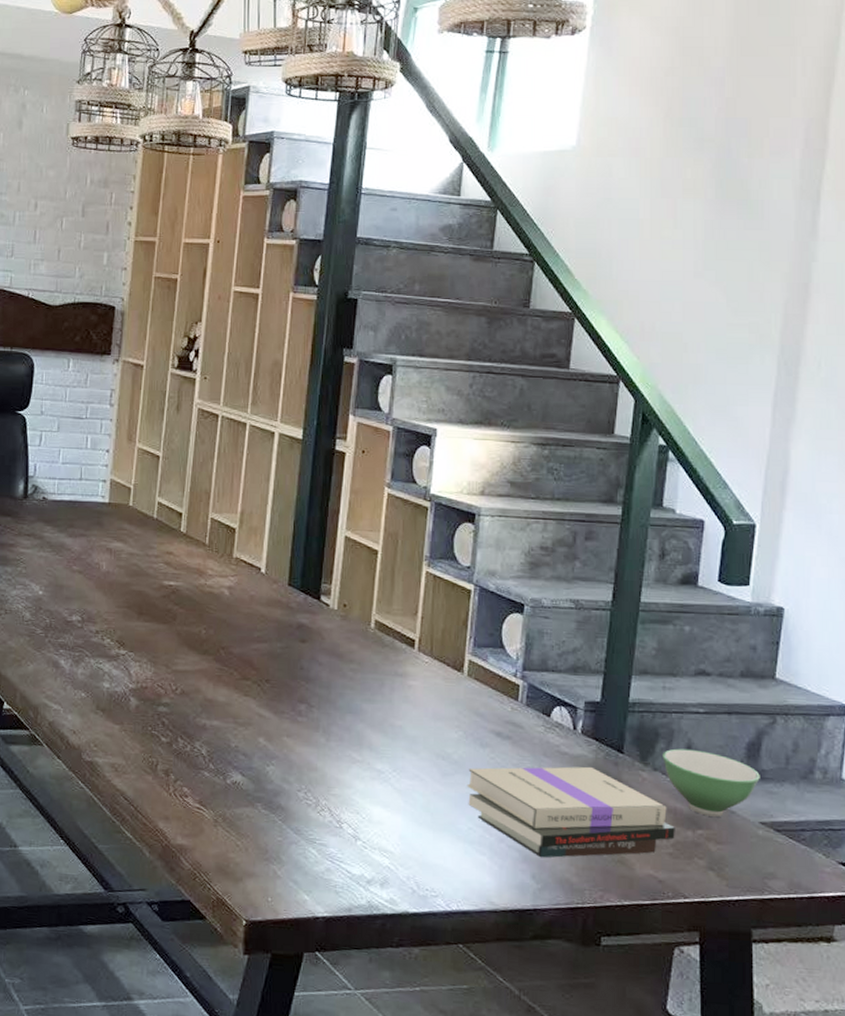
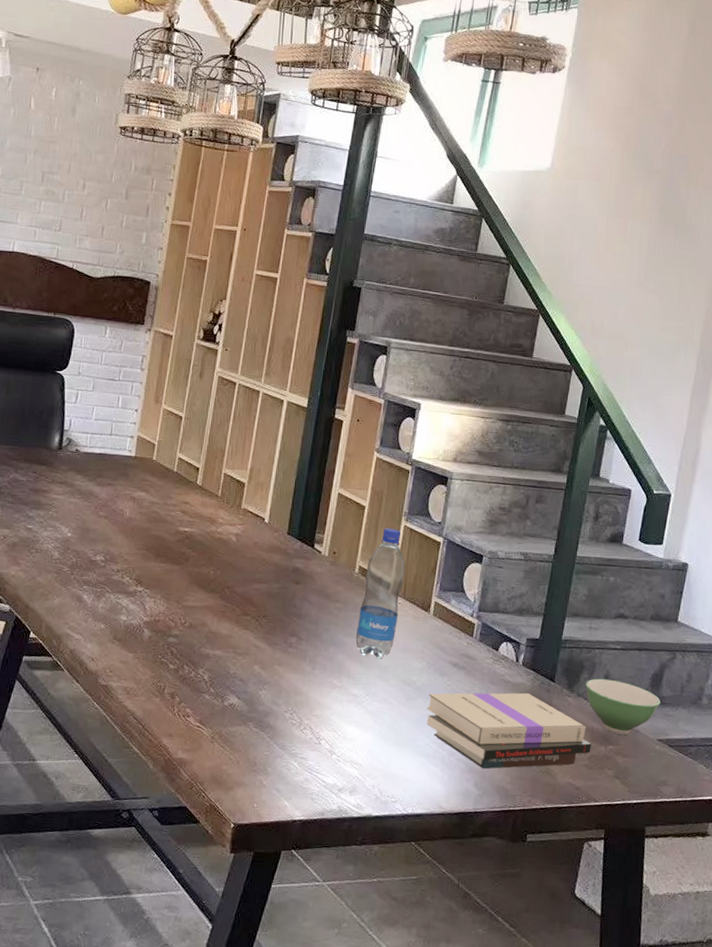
bottle: none [376,575,431,729] -> present [355,528,406,659]

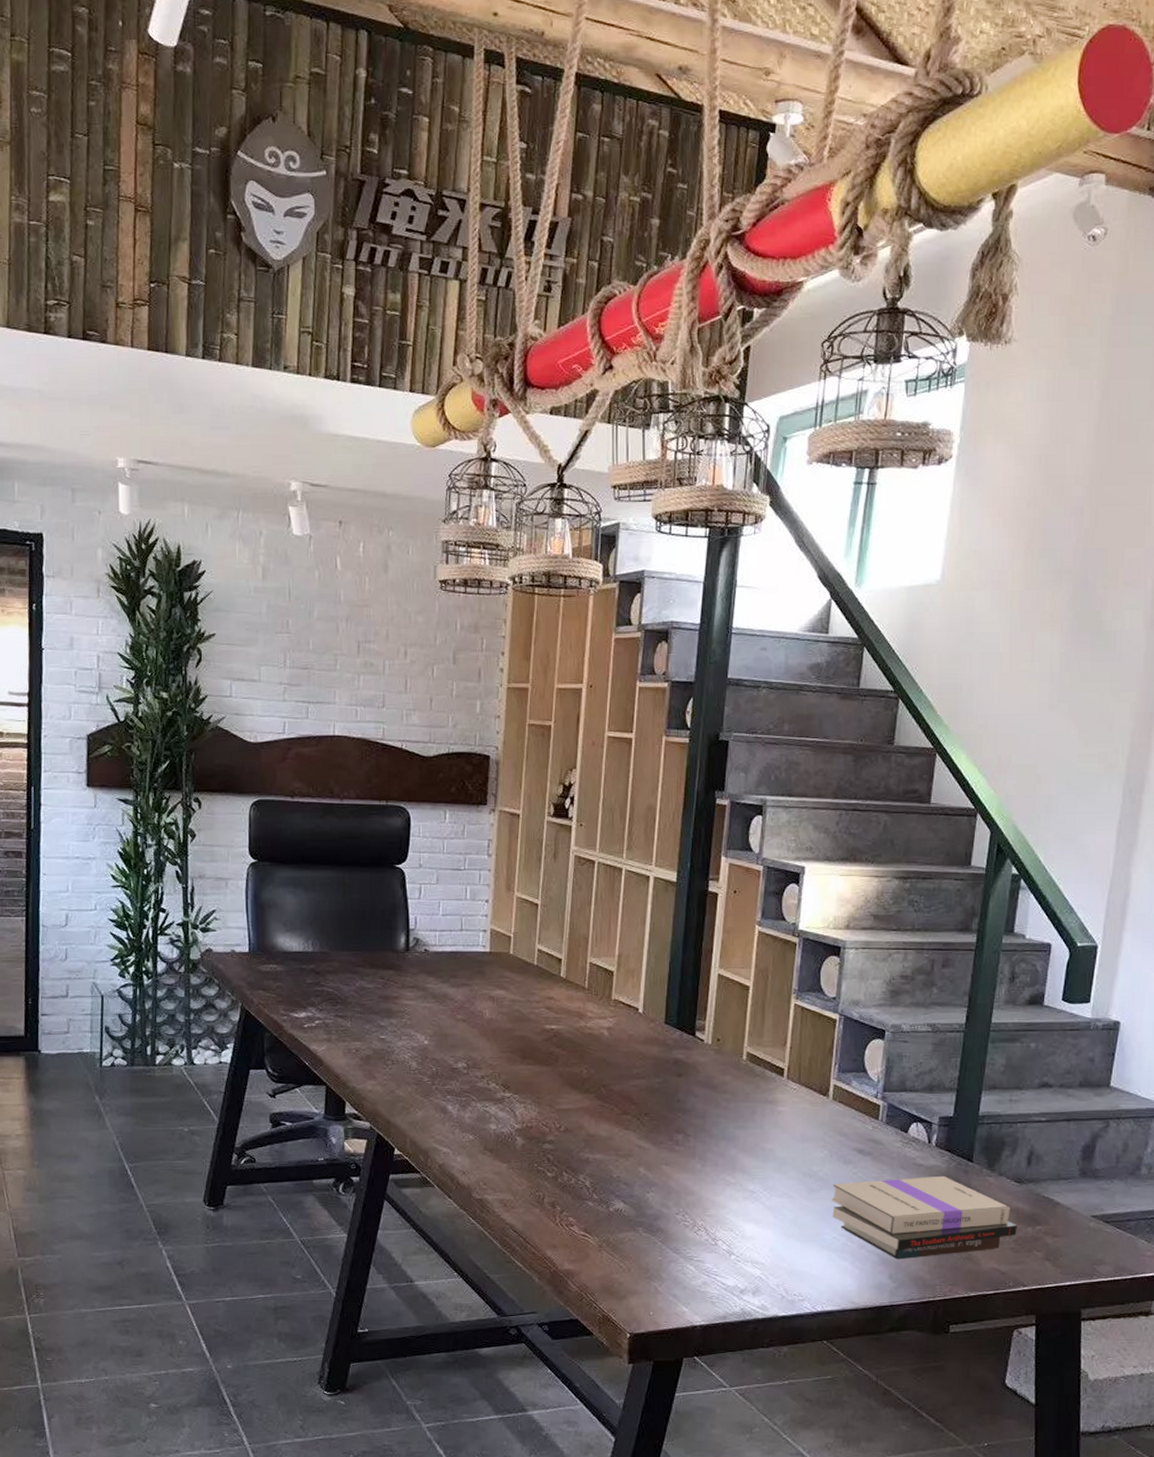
bottle: present [355,528,406,659] -> none [748,1008,799,1151]
bowl: present [585,678,661,735] -> none [1008,1155,1093,1213]

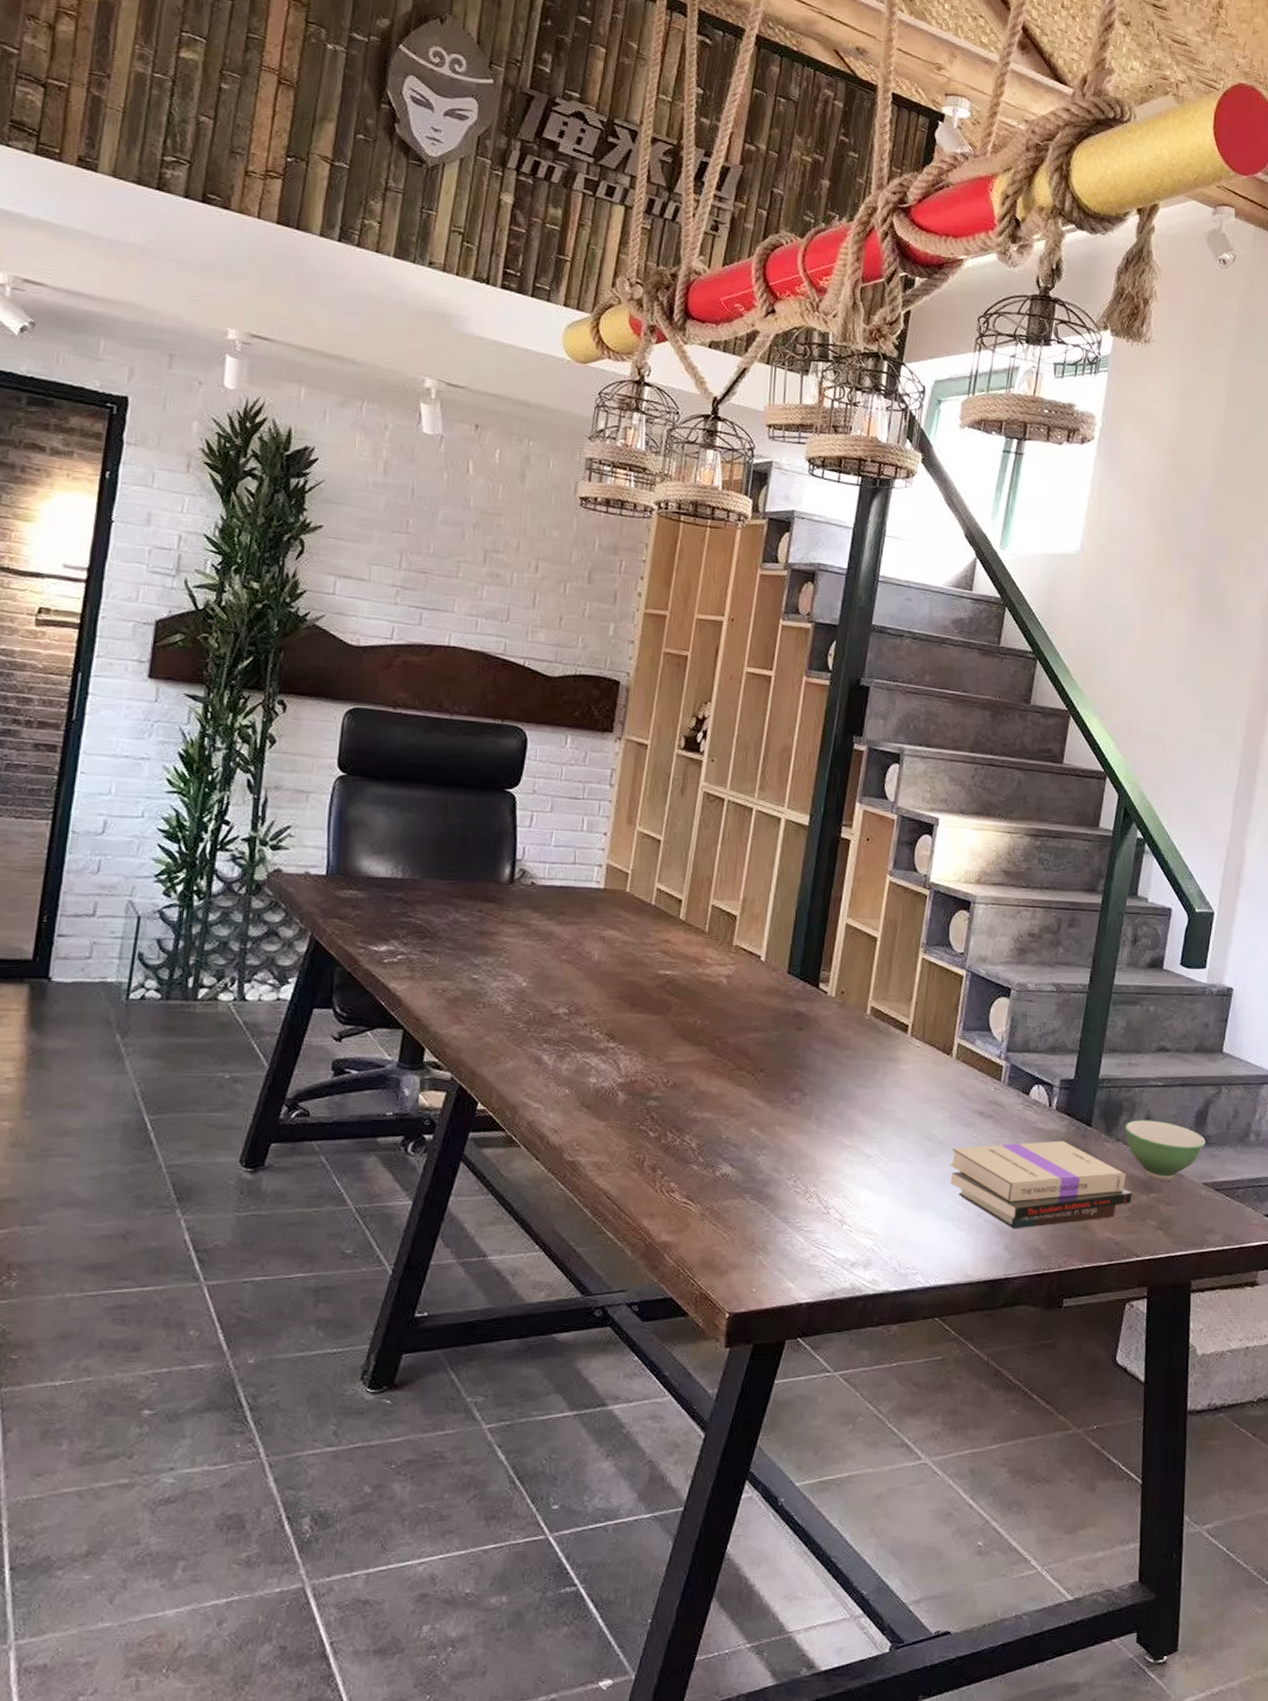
bowl: none [1008,1155,1093,1213] -> present [1125,1120,1206,1180]

